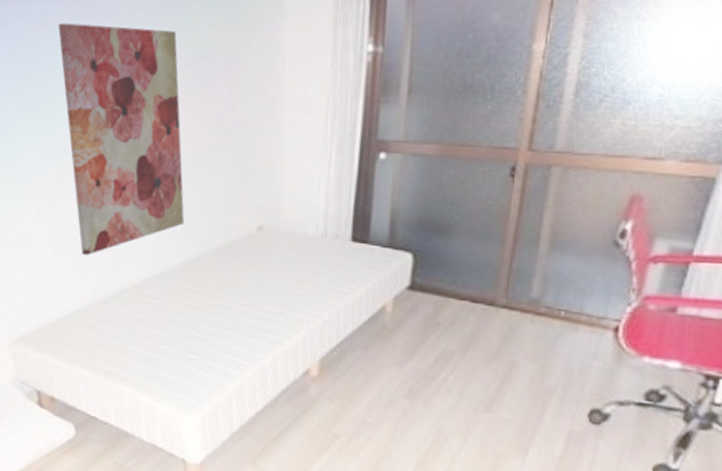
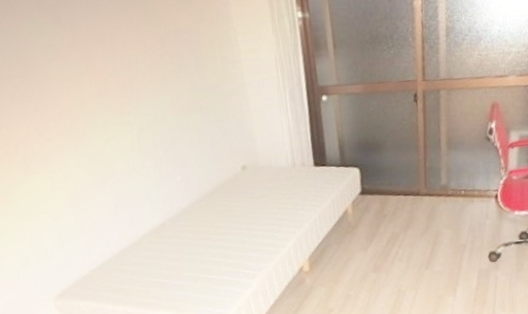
wall art: present [58,23,185,256] -> none [29,13,183,215]

